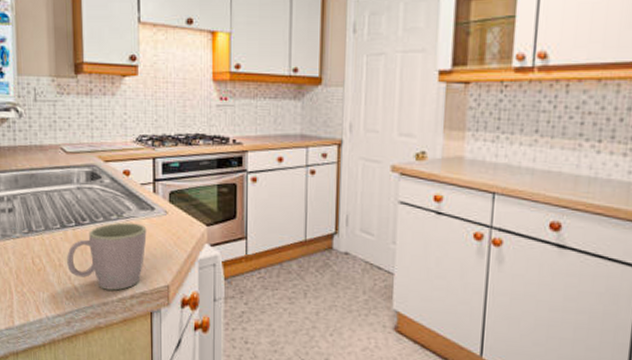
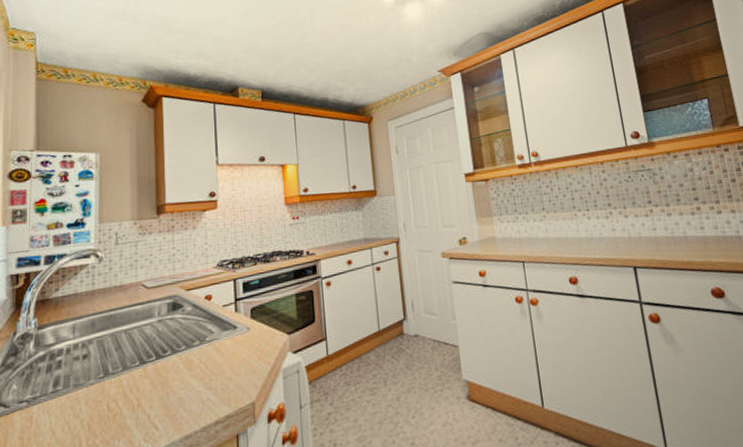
mug: present [67,222,147,291] -> none [146,345,230,422]

